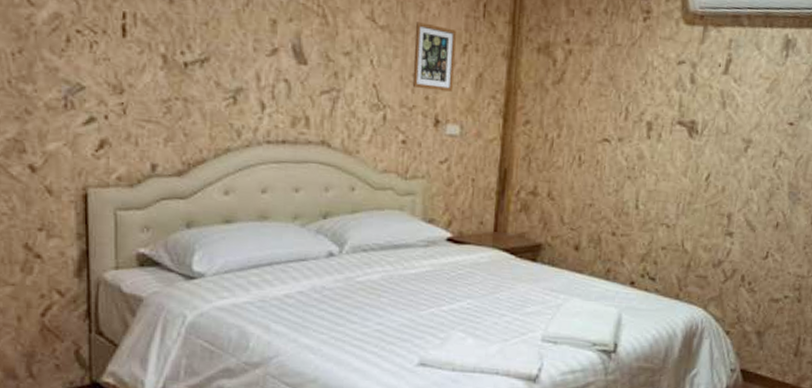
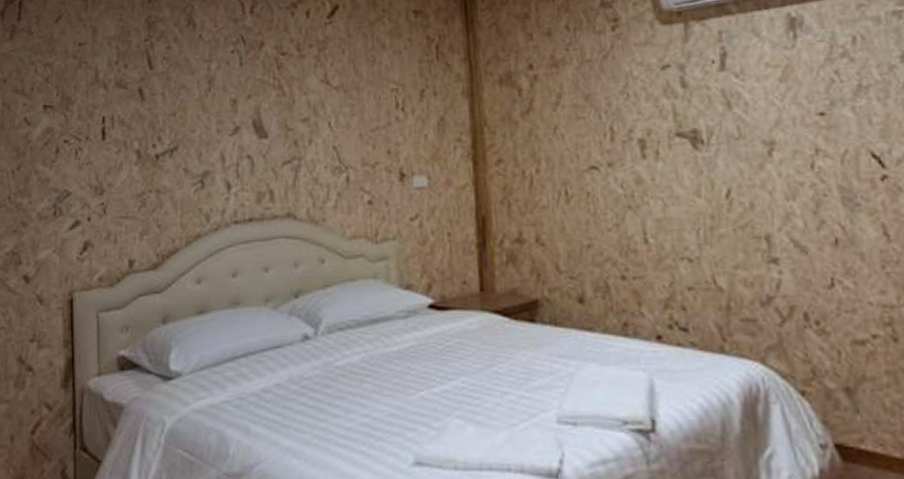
picture frame: present [412,22,456,92] -> none [369,75,415,144]

